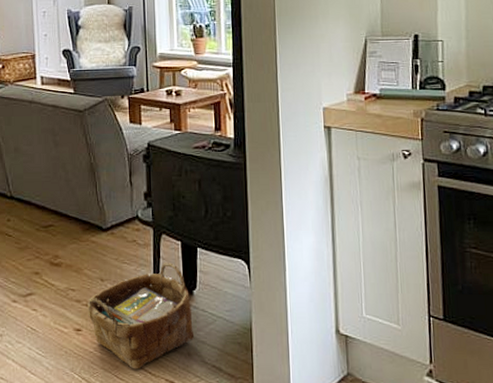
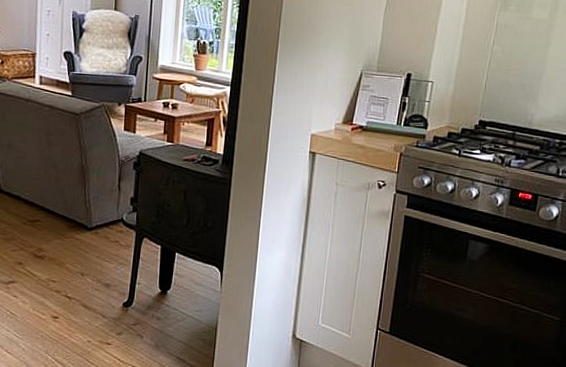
woven basket: present [88,263,195,369] -> none [66,263,164,356]

